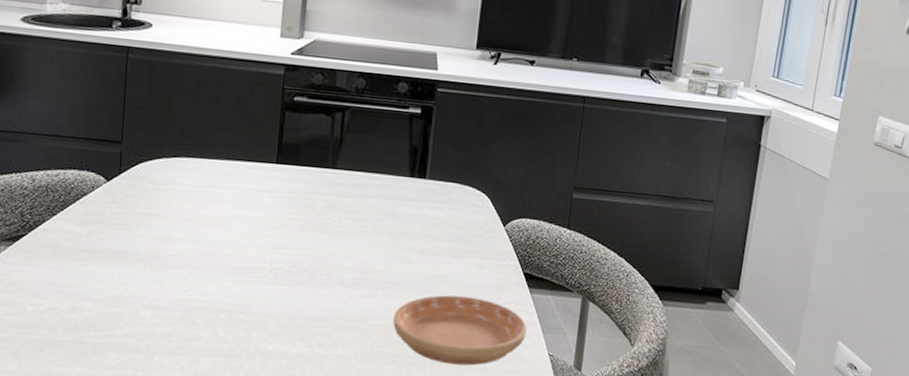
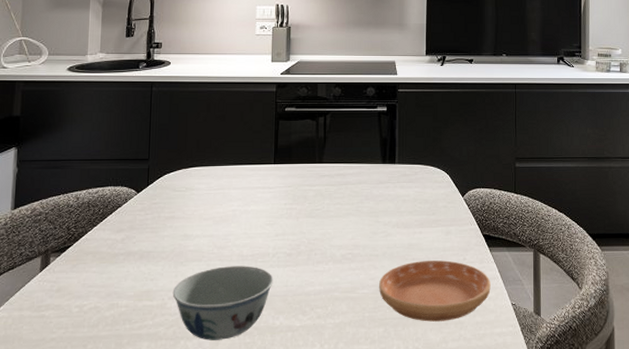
bowl: none [146,277,268,360] -> present [172,266,273,341]

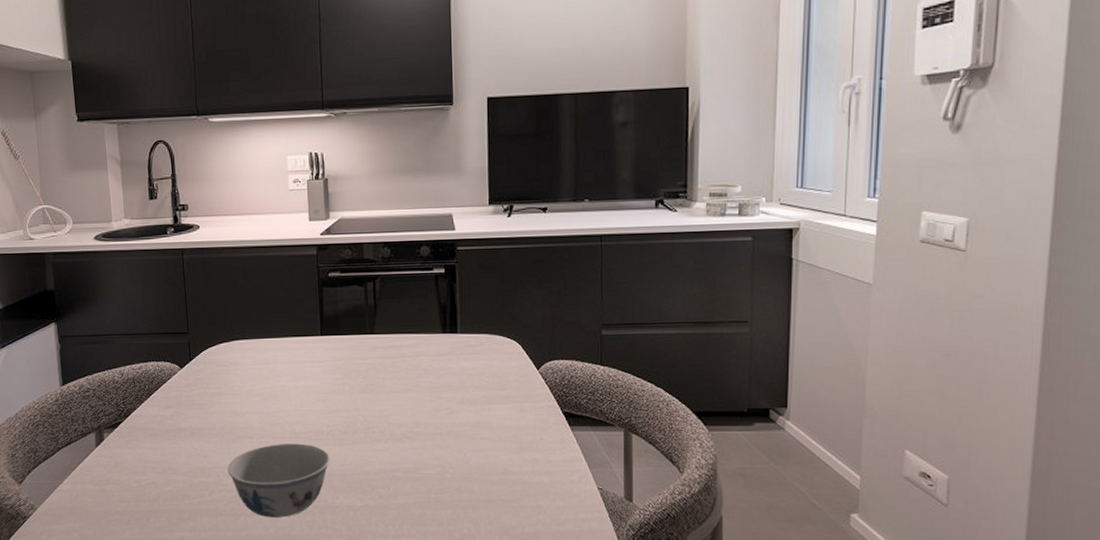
saucer: present [378,260,491,322] -> none [444,440,573,505]

